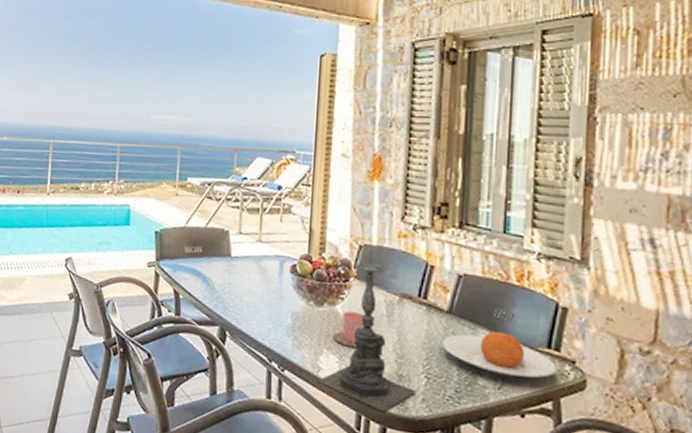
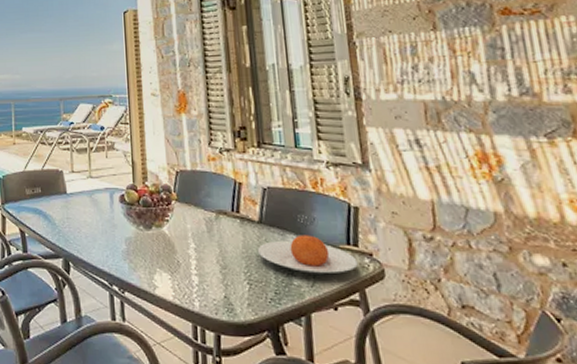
candle holder: present [316,246,416,412] -> none [154,171,241,320]
cup: present [333,310,365,348] -> none [164,231,190,264]

